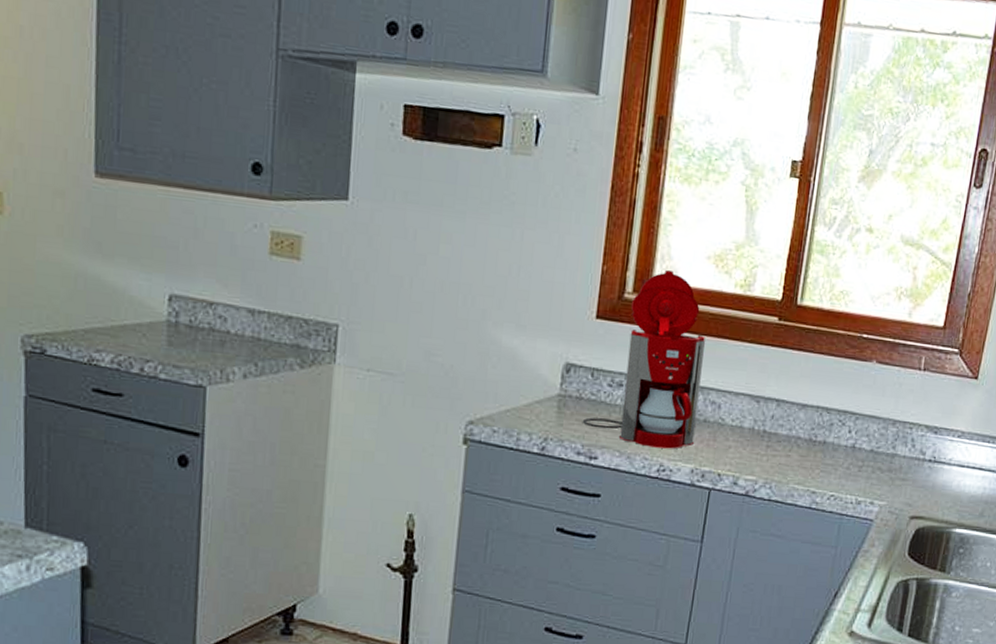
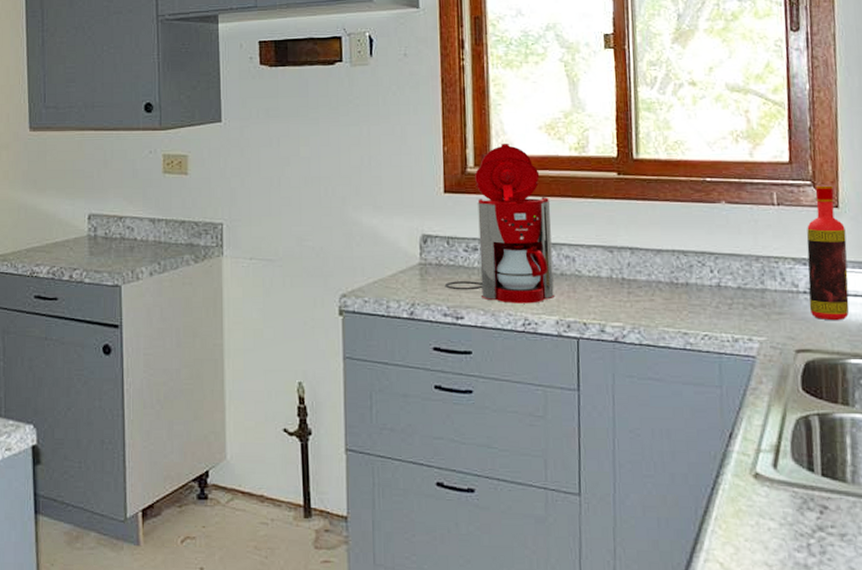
bottle: none [930,354,979,491] -> present [806,185,850,321]

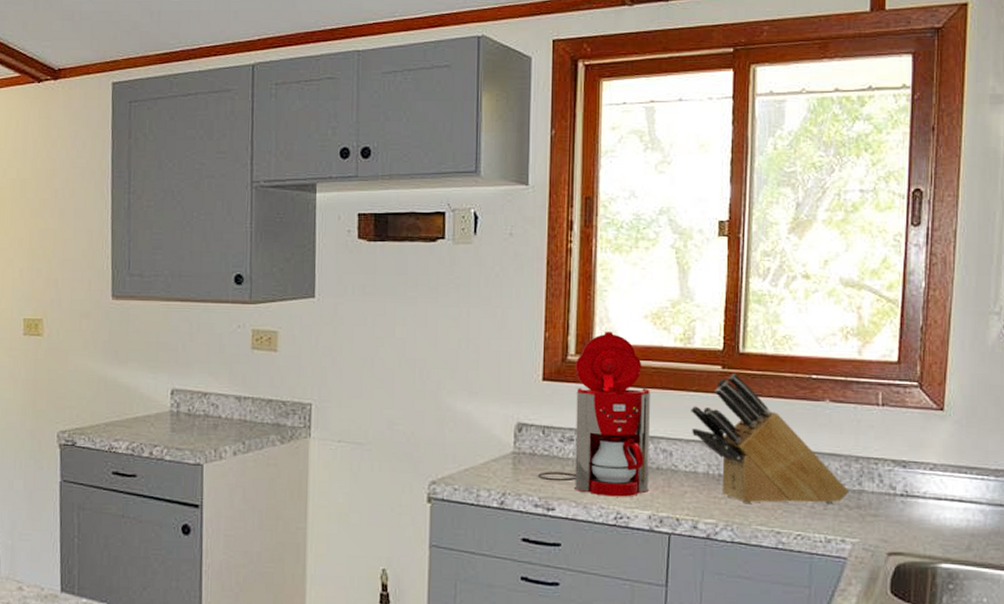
knife block: none [590,179,753,307] -> present [691,374,849,504]
bottle: present [806,185,850,321] -> none [905,387,948,525]

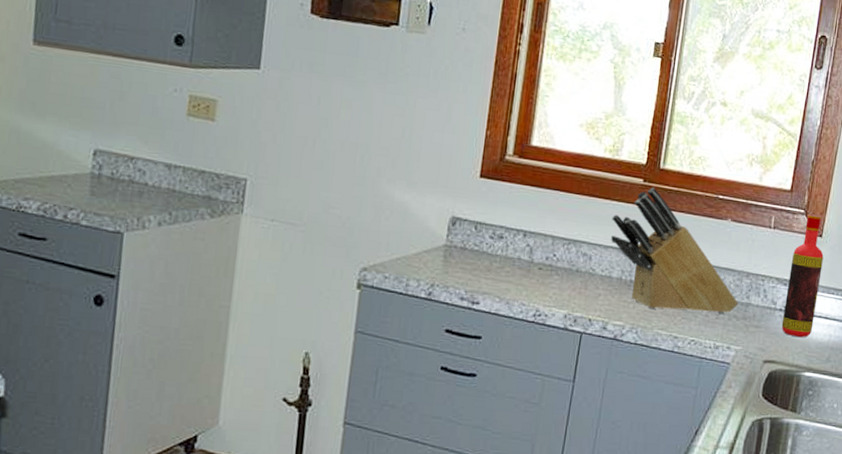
coffee maker: present [537,331,651,497] -> none [466,135,579,296]
bottle: none [905,387,948,525] -> present [781,215,824,338]

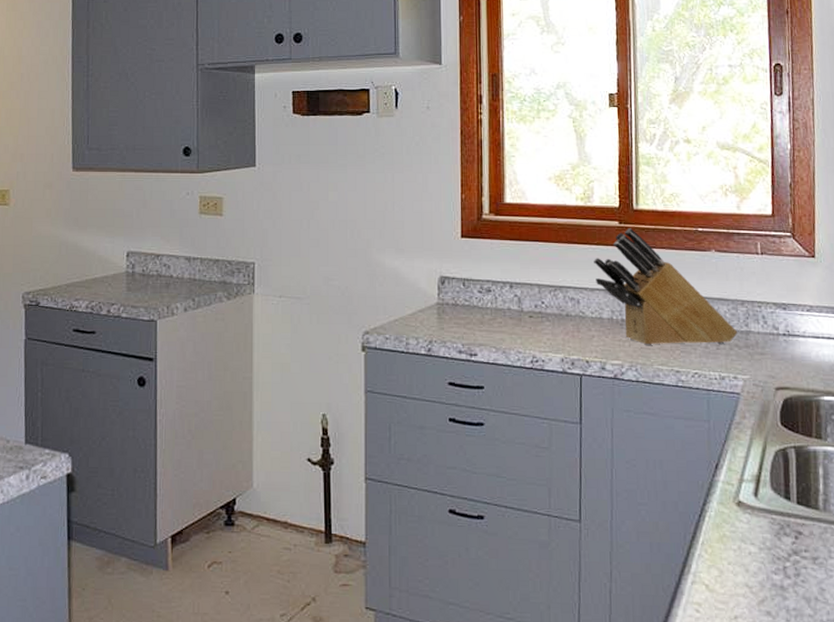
bottle: present [781,215,824,338] -> none [786,237,823,361]

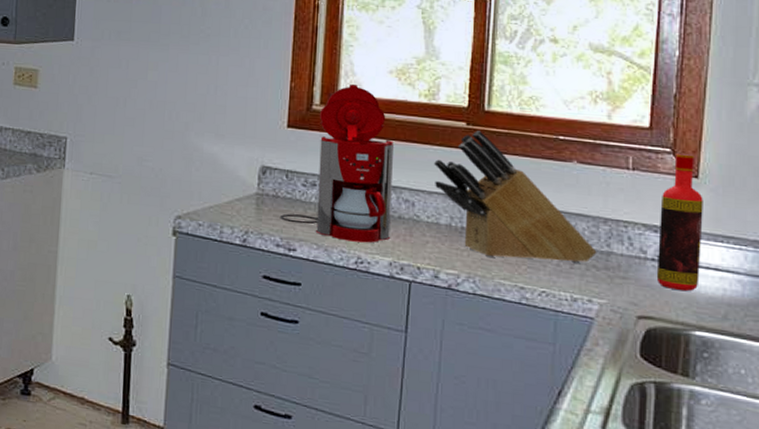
coffee maker: none [460,192,560,342] -> present [279,83,395,243]
bottle: none [786,237,823,361] -> present [656,154,703,292]

